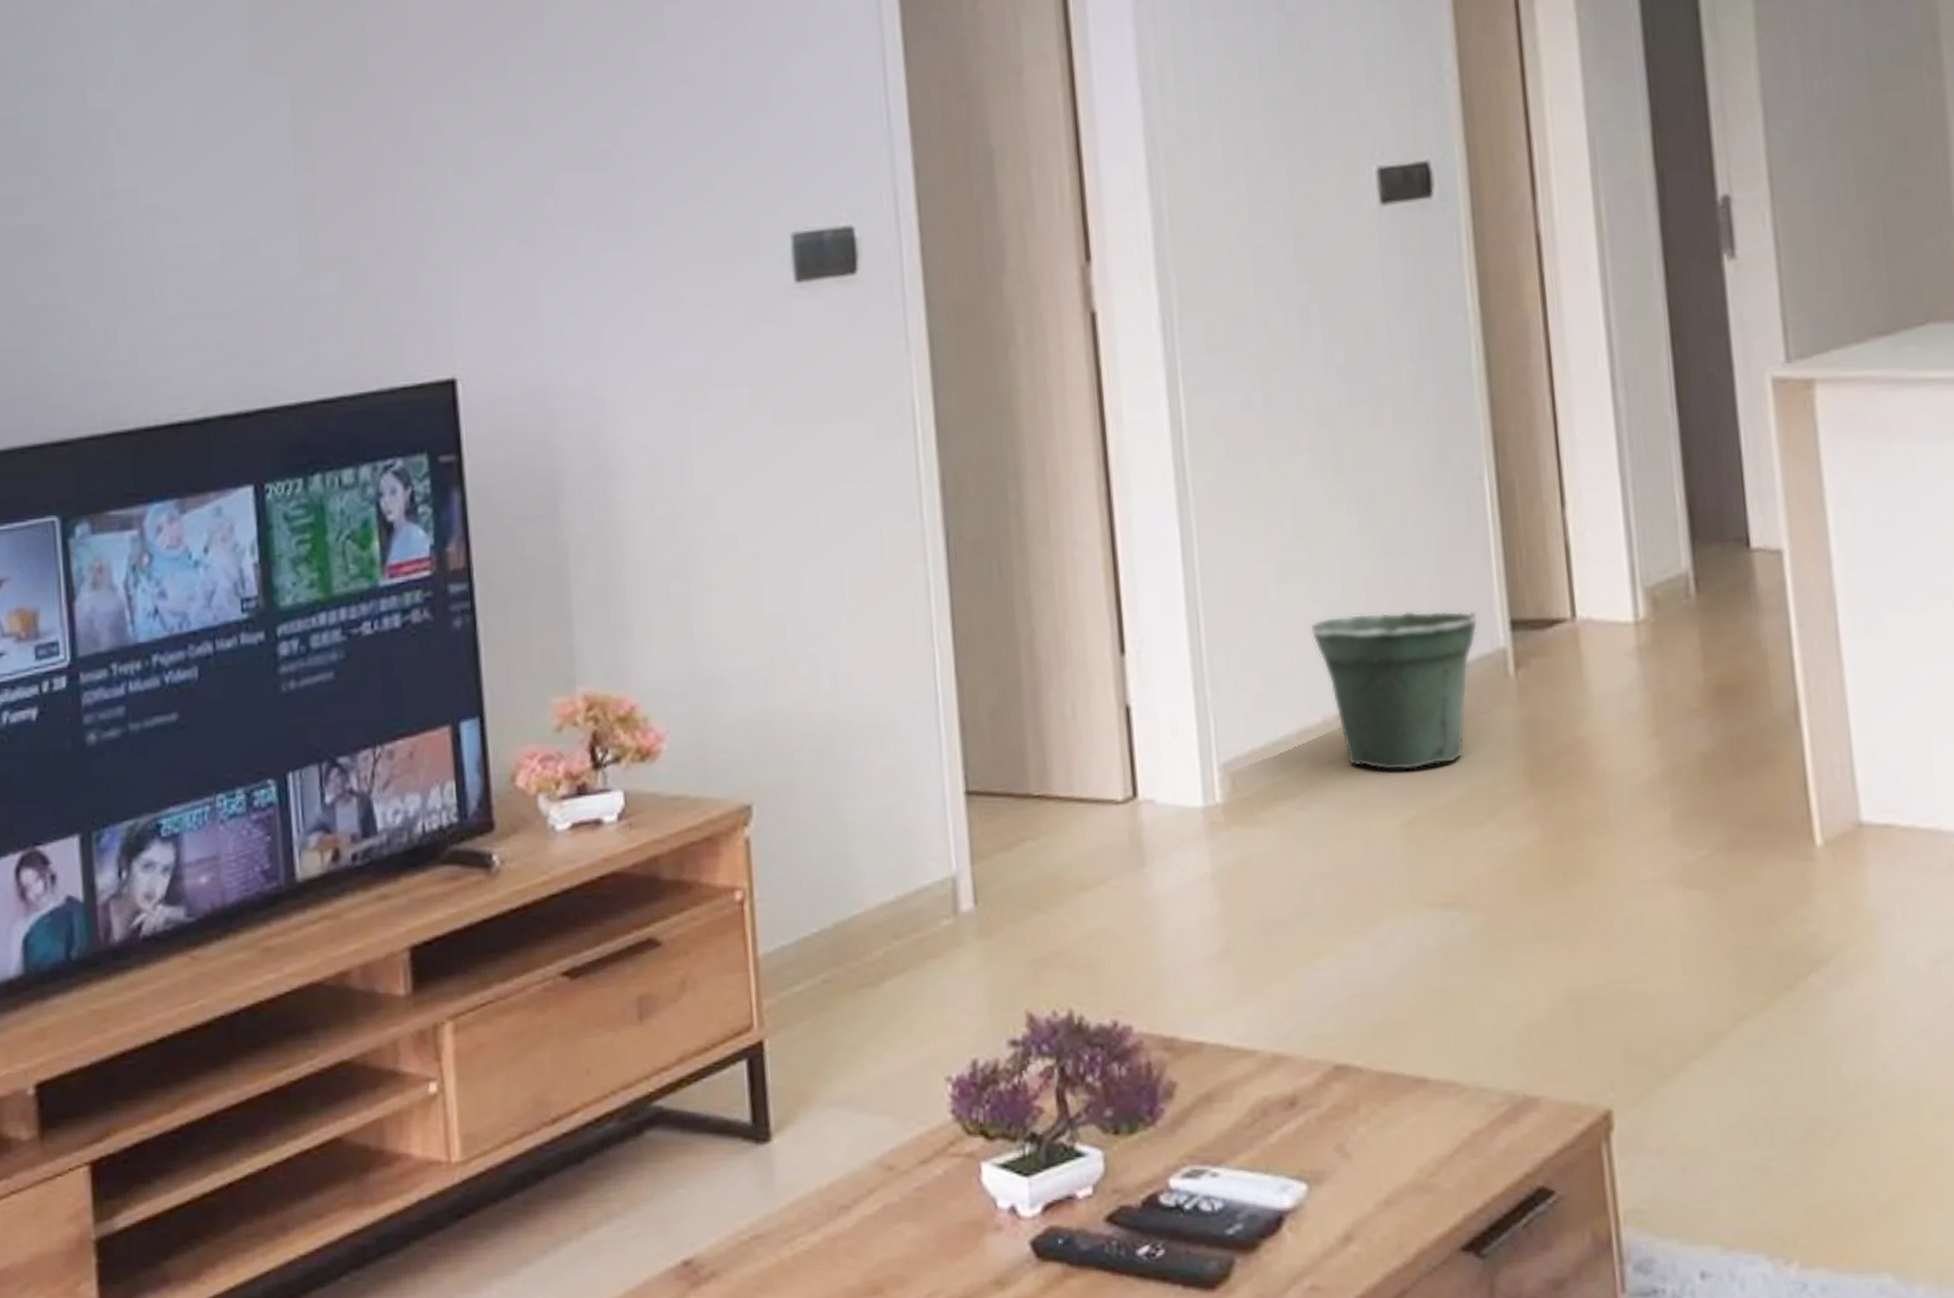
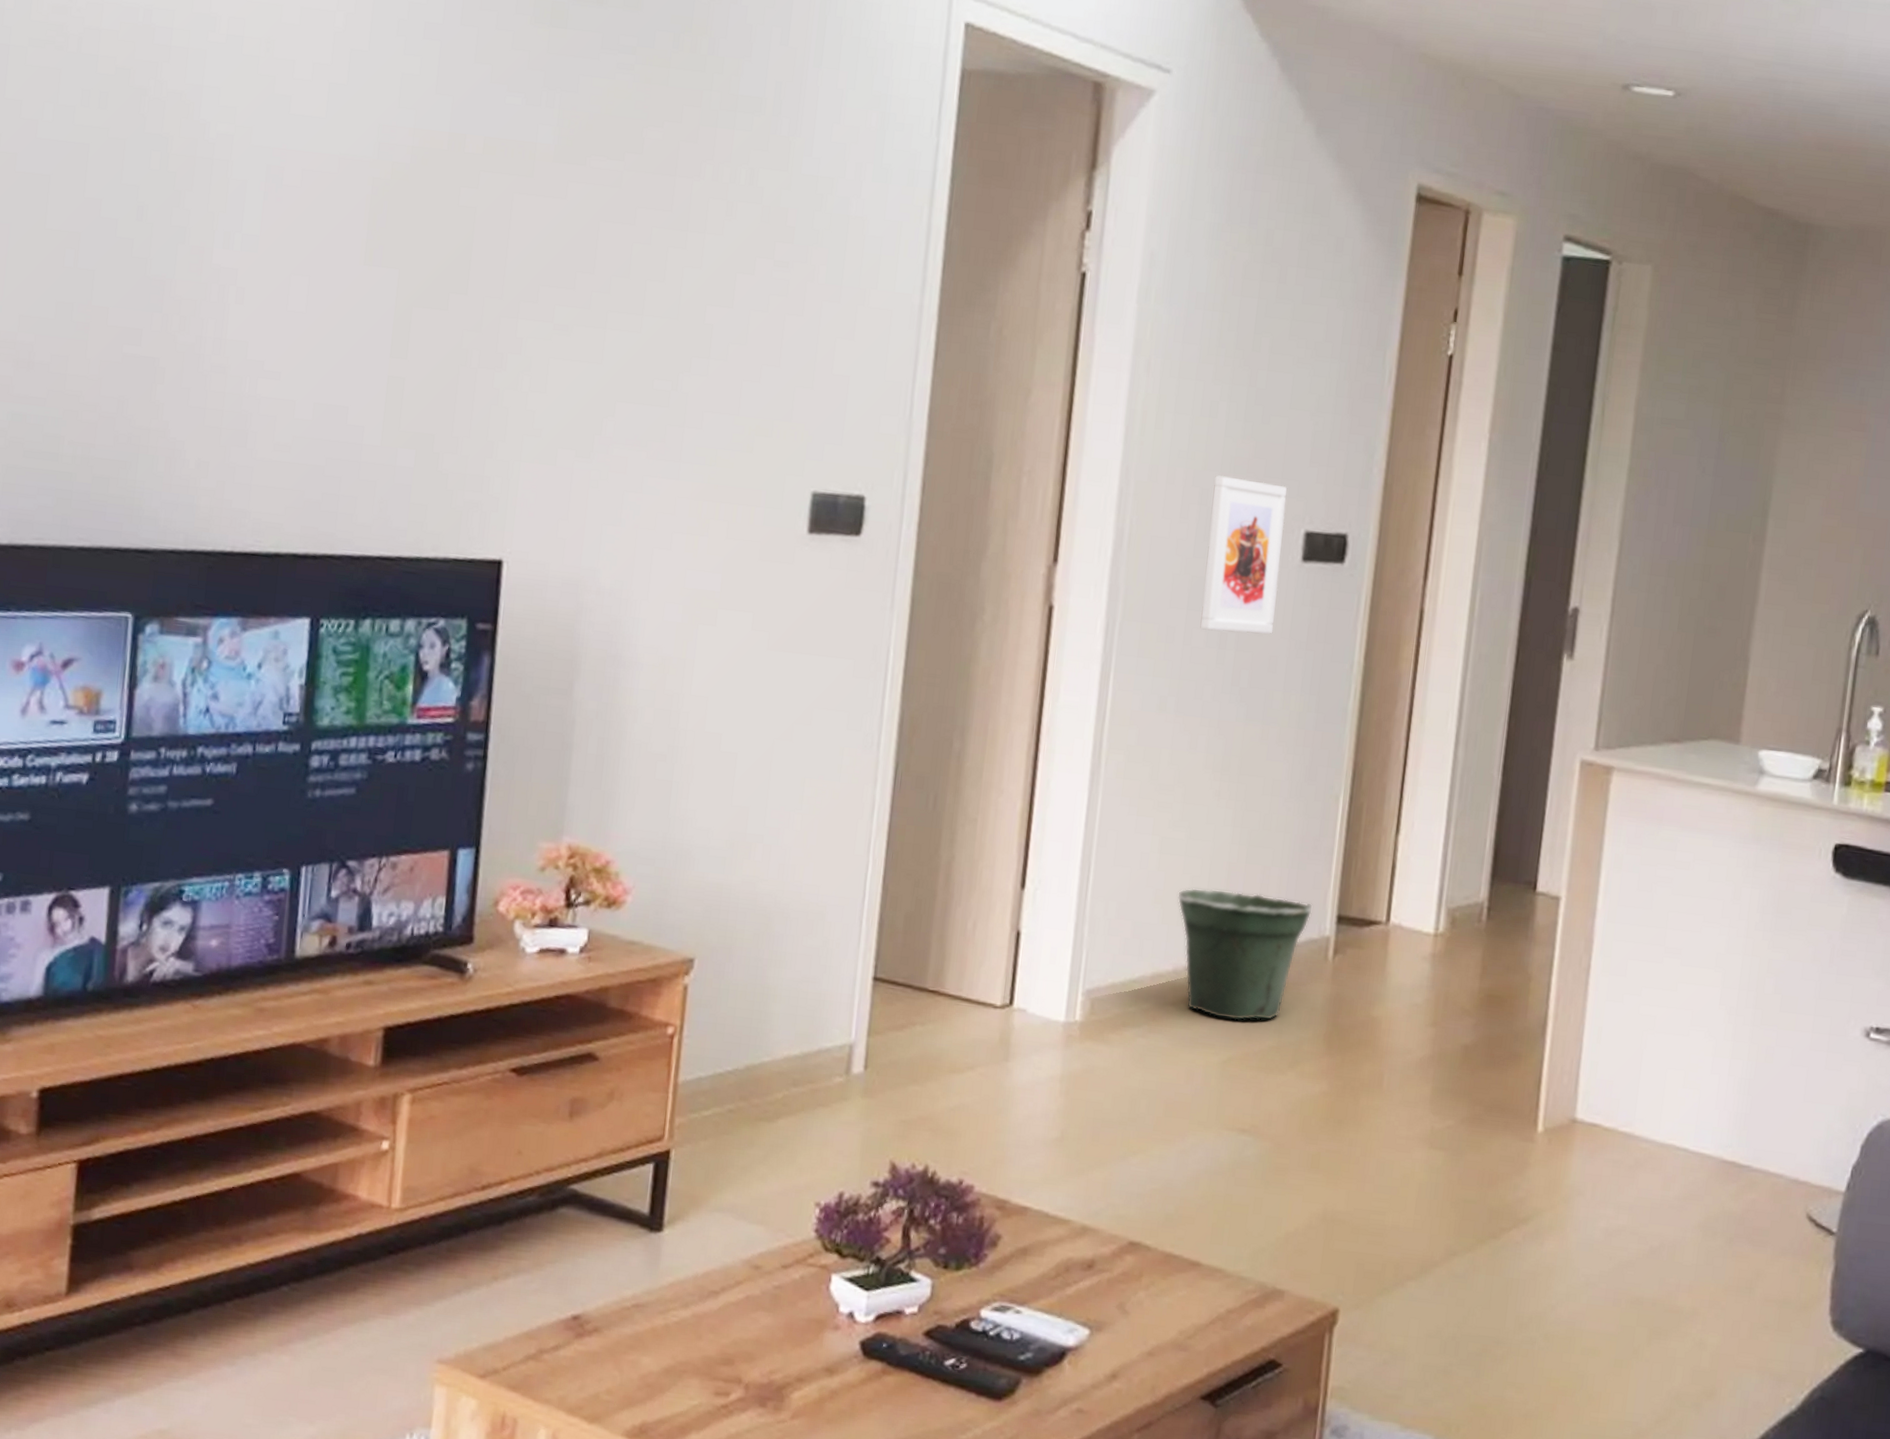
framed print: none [1256,119,1363,307] -> present [1200,475,1288,634]

